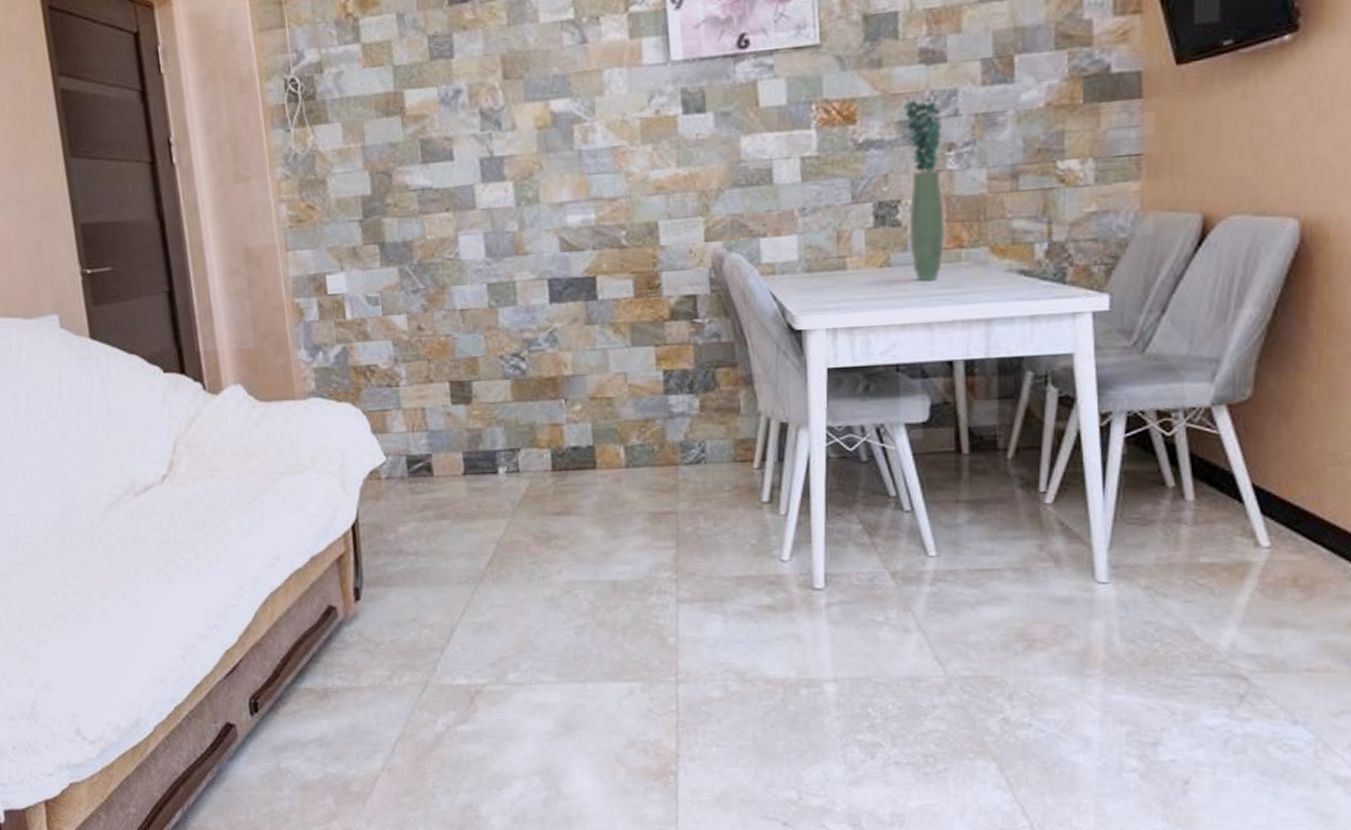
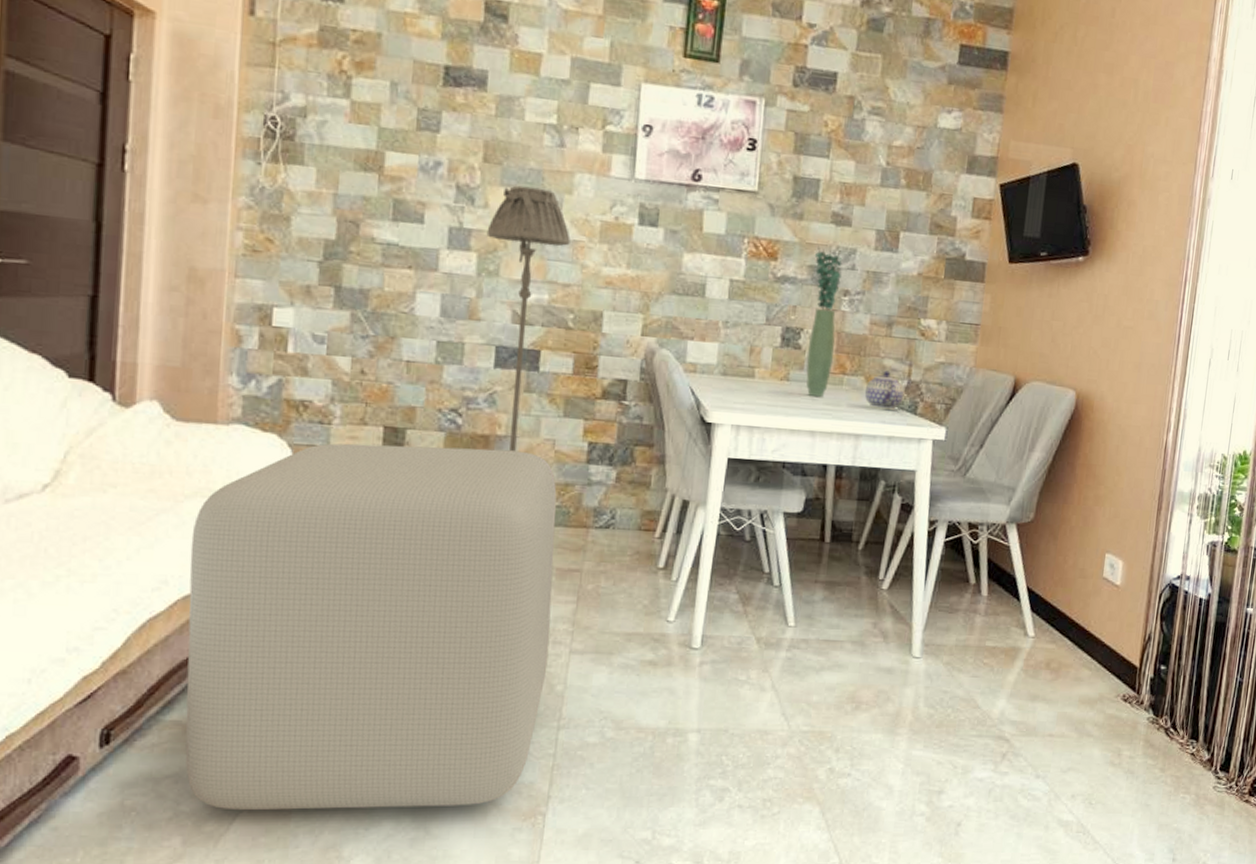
pouf: none [292,389,656,772] -> present [185,443,557,811]
floor lamp: none [519,95,610,392] -> present [486,186,571,452]
teapot: none [991,234,1046,285] -> present [864,370,904,411]

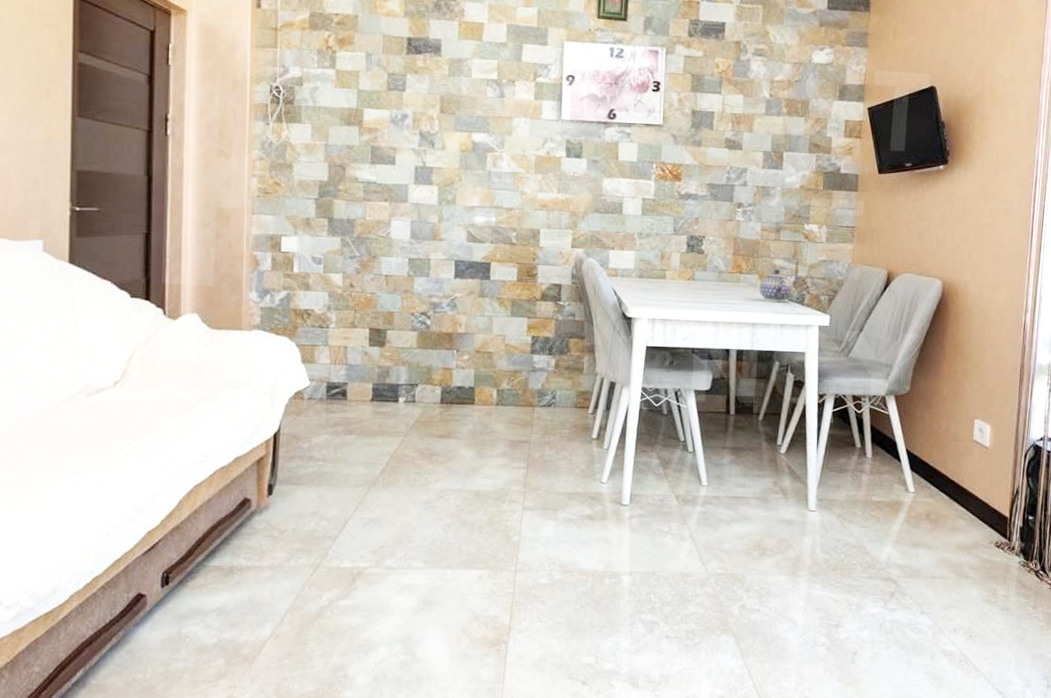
pouf: present [185,443,557,811] -> none [224,343,508,638]
floor lamp: present [486,186,571,452] -> none [445,130,511,346]
vase: present [805,245,843,397] -> none [708,166,736,293]

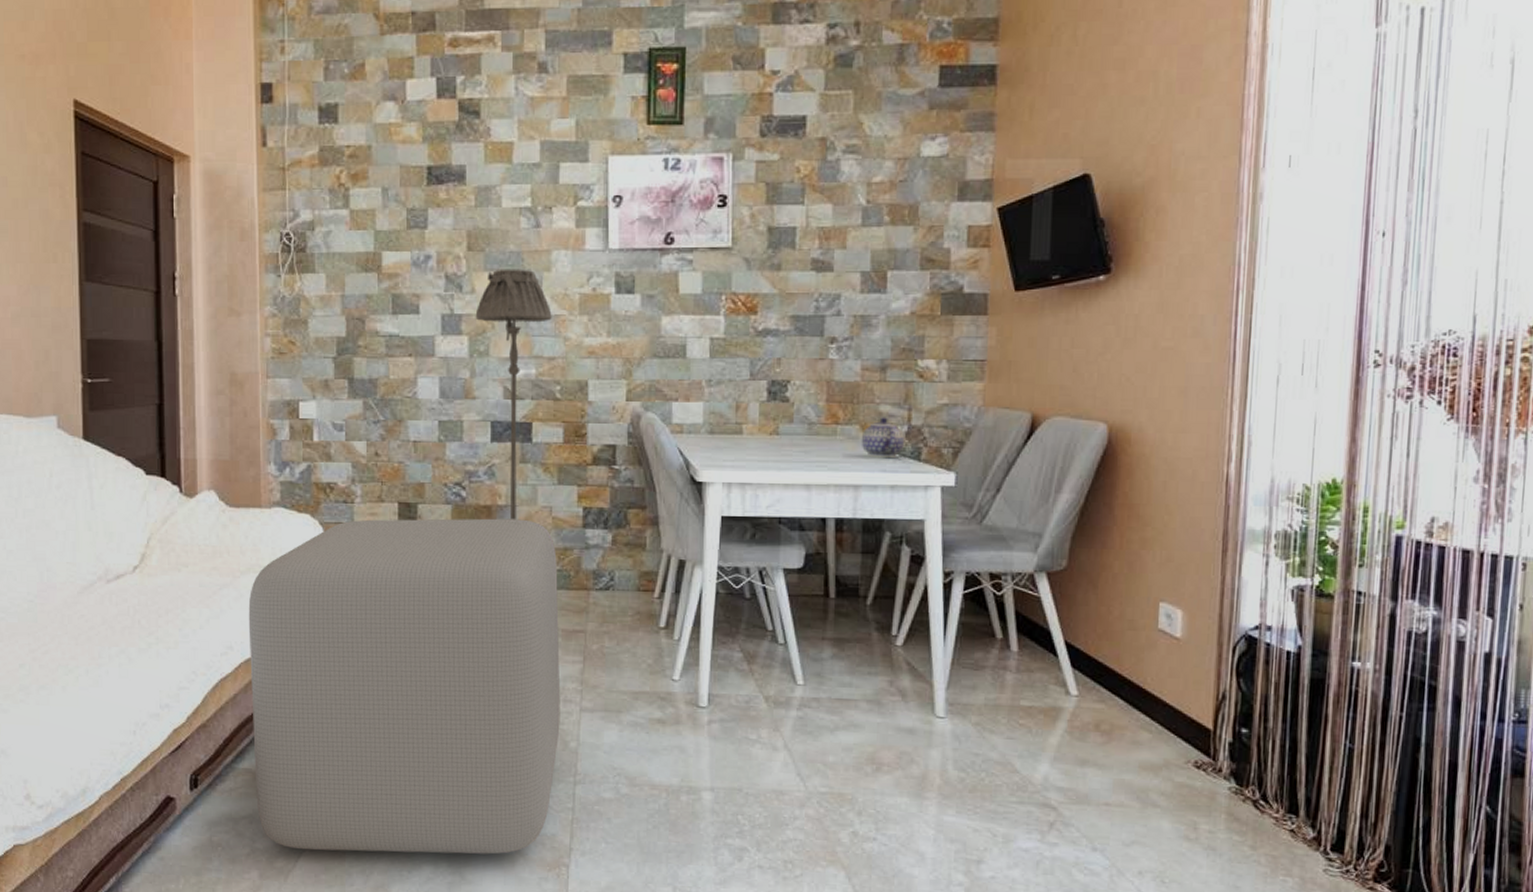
pouf: none [224,343,508,638] -> present [248,518,561,855]
floor lamp: none [445,130,511,346] -> present [475,269,552,520]

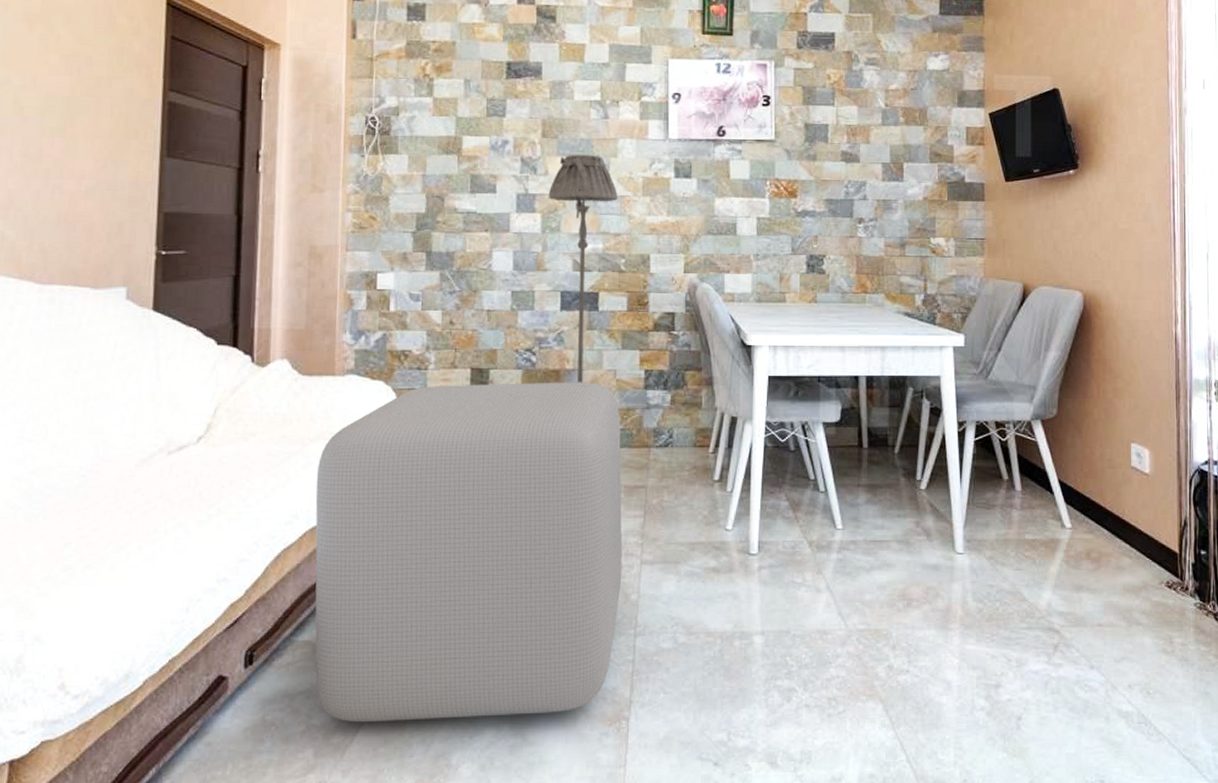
teapot: present [861,417,905,459] -> none [886,287,923,323]

